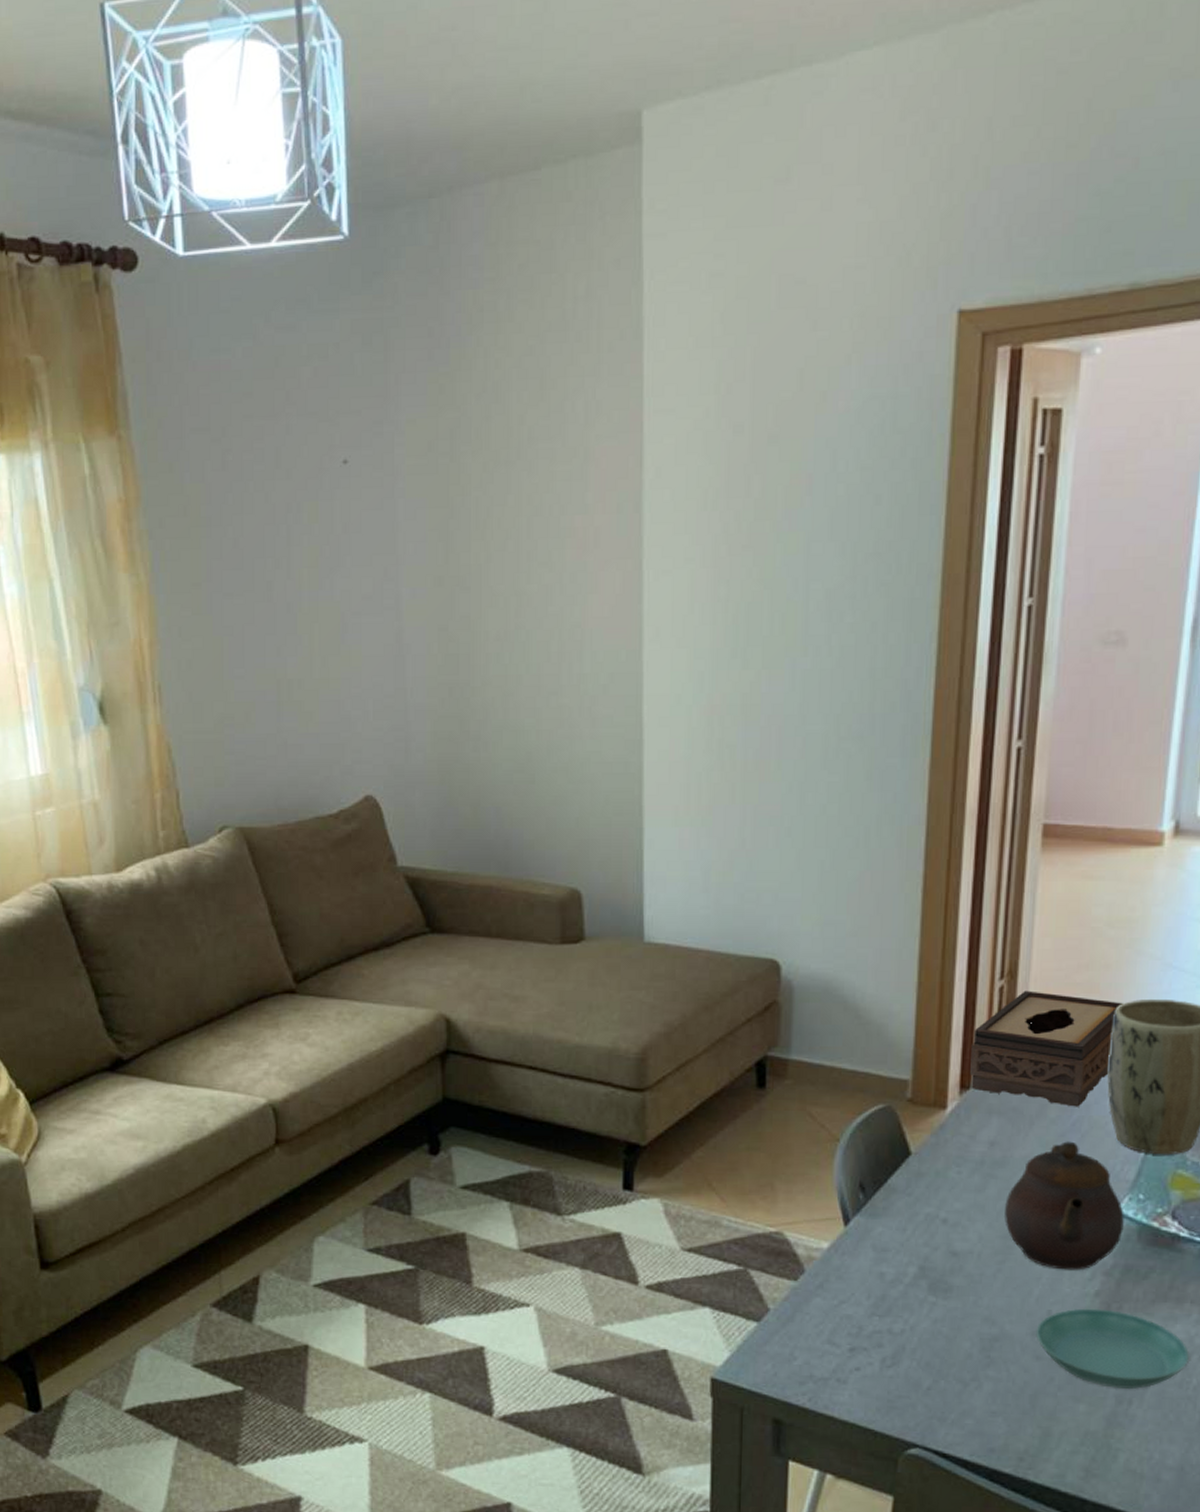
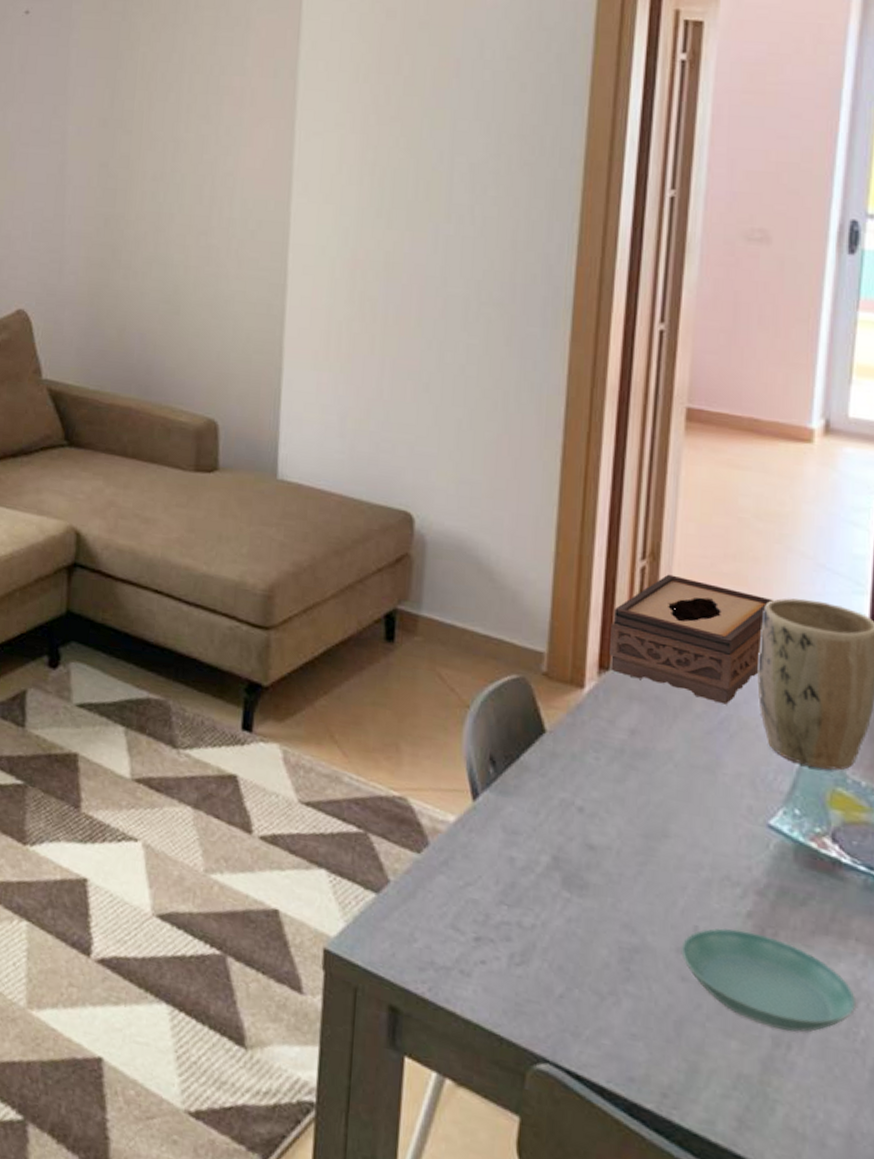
teapot: present [1005,1141,1124,1270] -> none [646,739,778,885]

